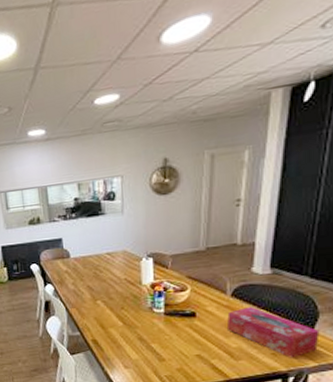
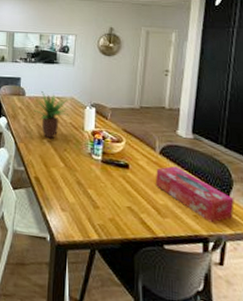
potted plant: none [82,249,123,299] -> present [33,91,69,139]

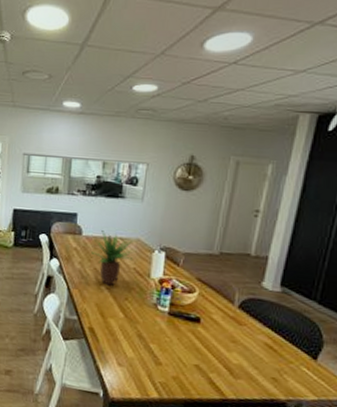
tissue box: present [155,166,235,223] -> none [229,322,323,387]

